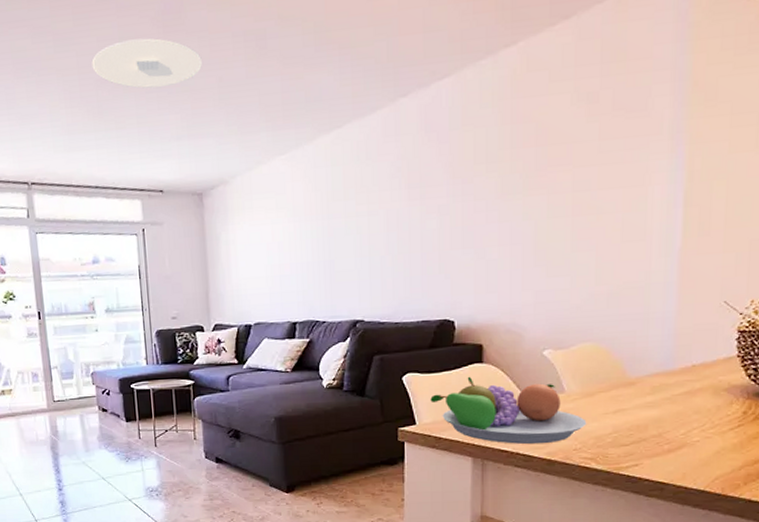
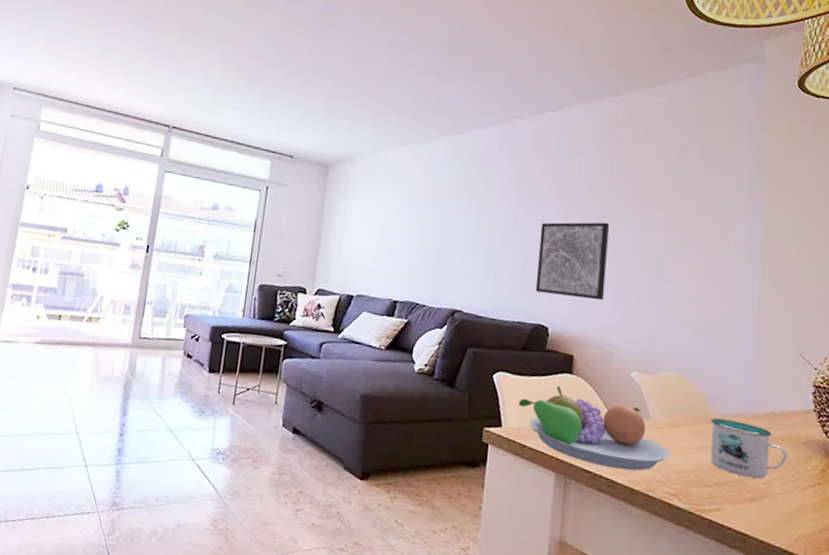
ceiling light: present [91,38,202,89] -> none [252,27,349,71]
wall art: none [437,198,513,287] -> present [535,222,610,301]
mug: none [627,379,708,431] -> present [710,417,788,479]

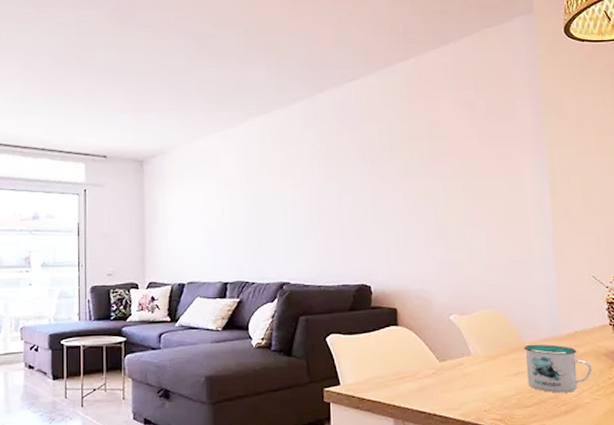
fruit bowl: present [518,385,671,471] -> none [352,338,493,406]
wall art: present [535,222,610,301] -> none [352,181,418,255]

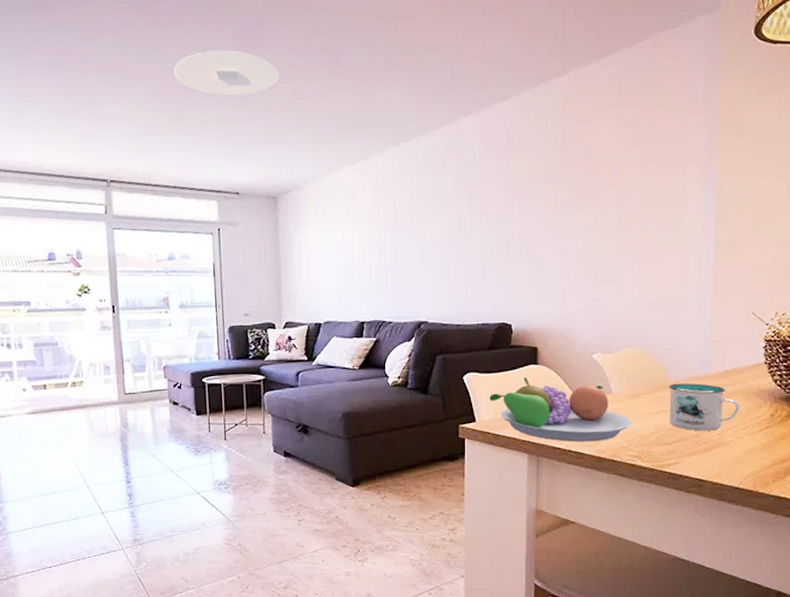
ceiling light: none [48,28,148,69] -> present [173,50,279,97]
fruit bowl: none [352,338,493,406] -> present [489,376,633,442]

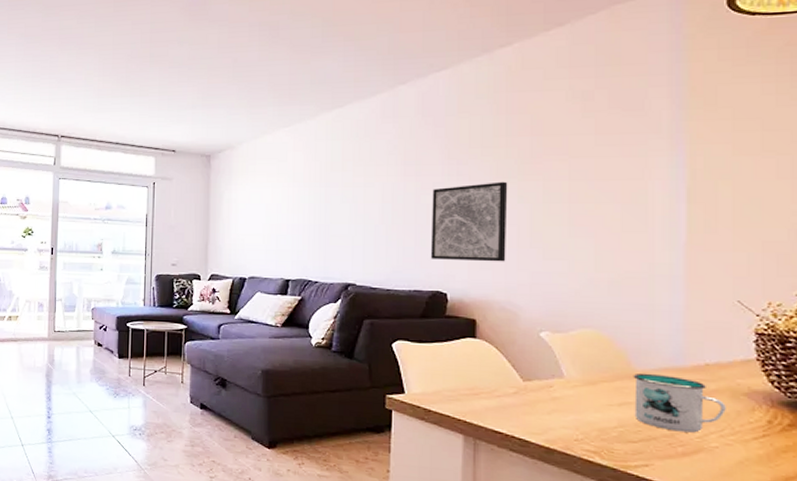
ceiling light: present [173,50,279,97] -> none [125,24,220,65]
fruit bowl: present [489,376,633,442] -> none [420,350,589,430]
wall art: none [496,212,565,293] -> present [430,181,508,262]

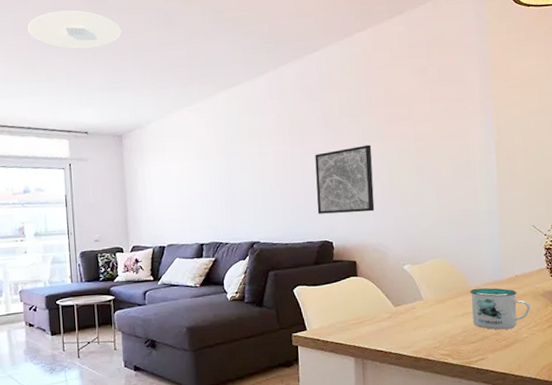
ceiling light: none [125,24,220,65] -> present [27,10,122,50]

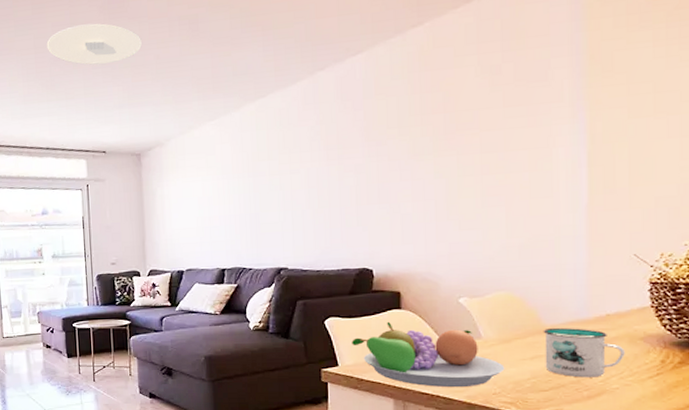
wall art: present [315,144,375,214] -> none [355,159,426,239]
fruit bowl: none [317,287,442,345] -> present [352,321,505,388]

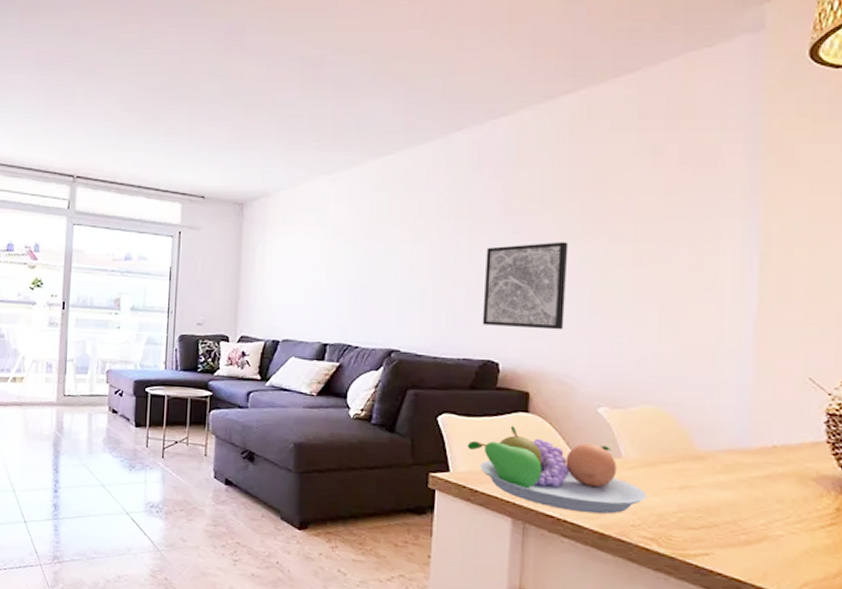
ceiling light: present [46,23,142,65] -> none [151,54,258,101]
wall art: none [355,159,426,239] -> present [482,241,569,330]
mug: present [543,327,625,378] -> none [695,454,793,520]

